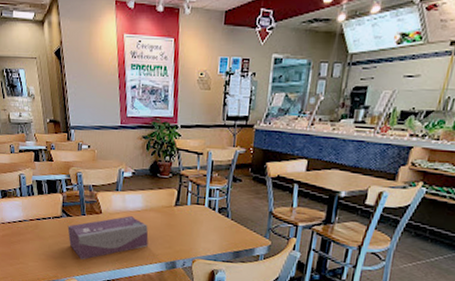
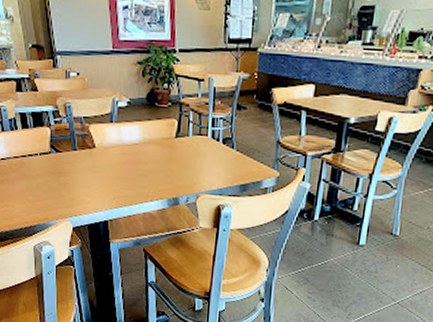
tissue box: present [67,216,149,260] -> none [57,150,148,200]

